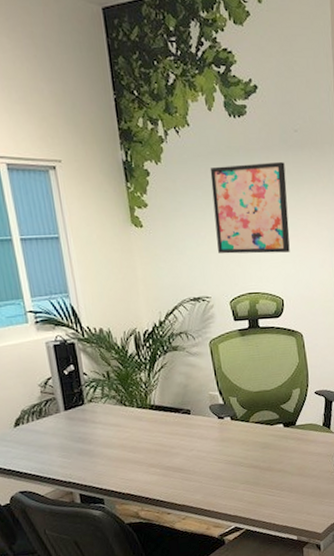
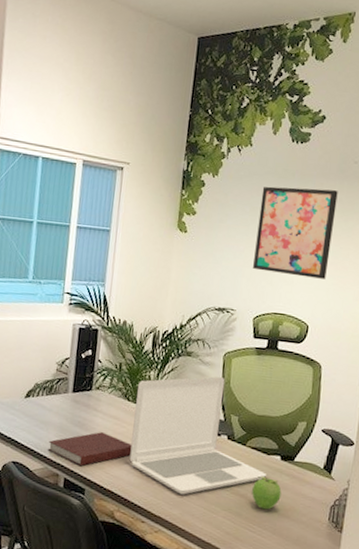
notebook: none [53,442,142,479] -> present [47,432,132,467]
laptop: none [131,363,274,480] -> present [129,376,266,495]
fruit: none [263,444,291,474] -> present [251,476,282,510]

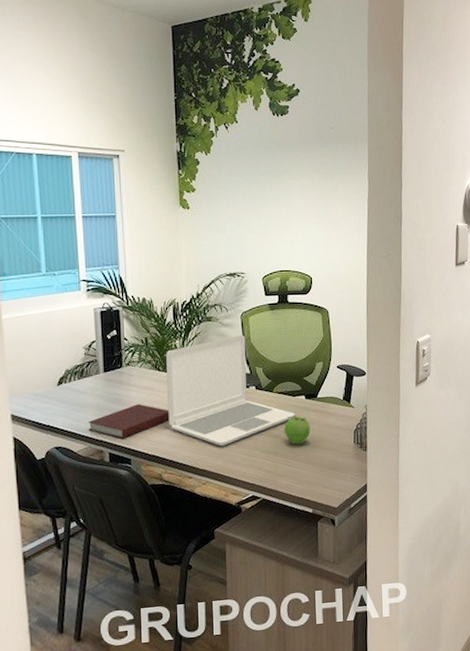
wall art: present [253,186,338,279] -> none [253,155,321,235]

